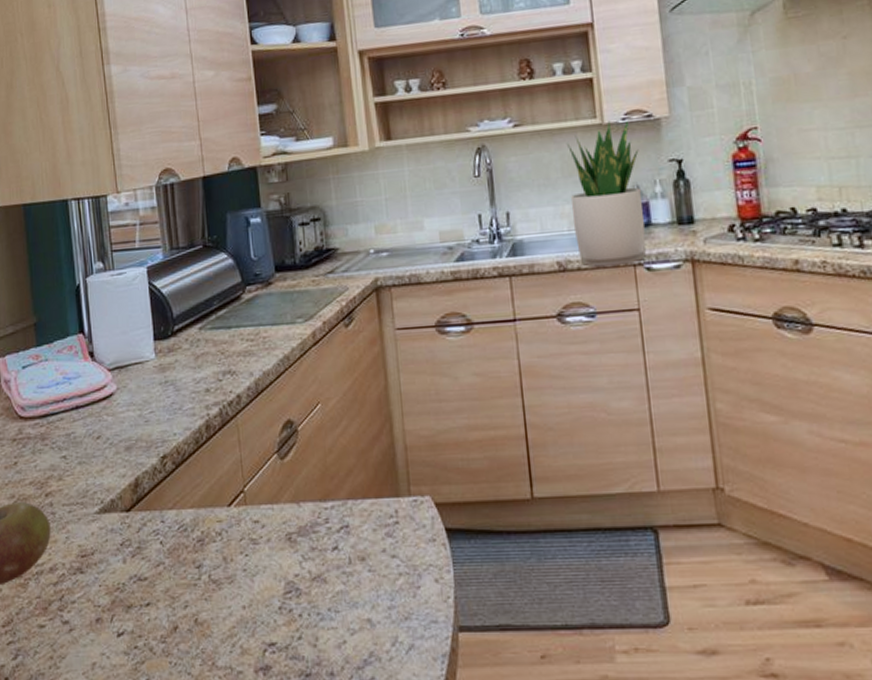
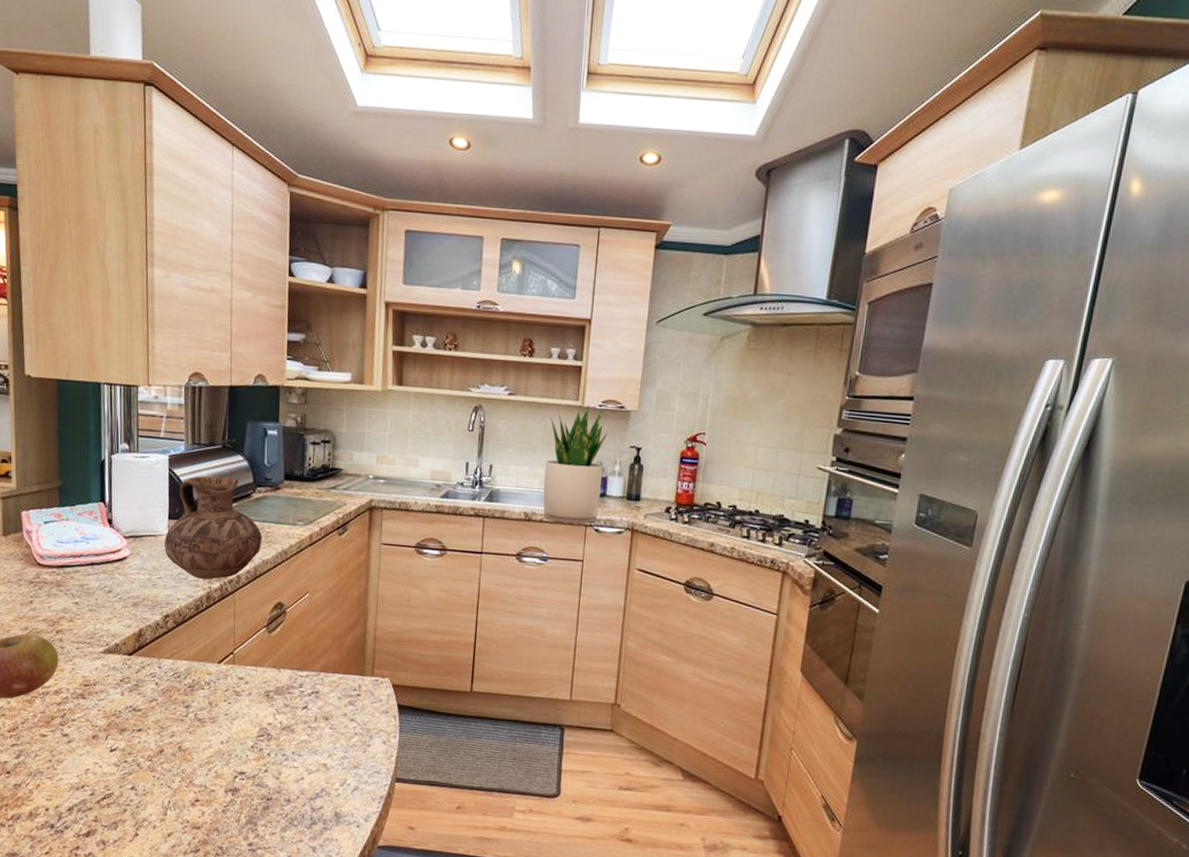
ceramic jug: none [152,280,259,406] -> present [164,476,262,580]

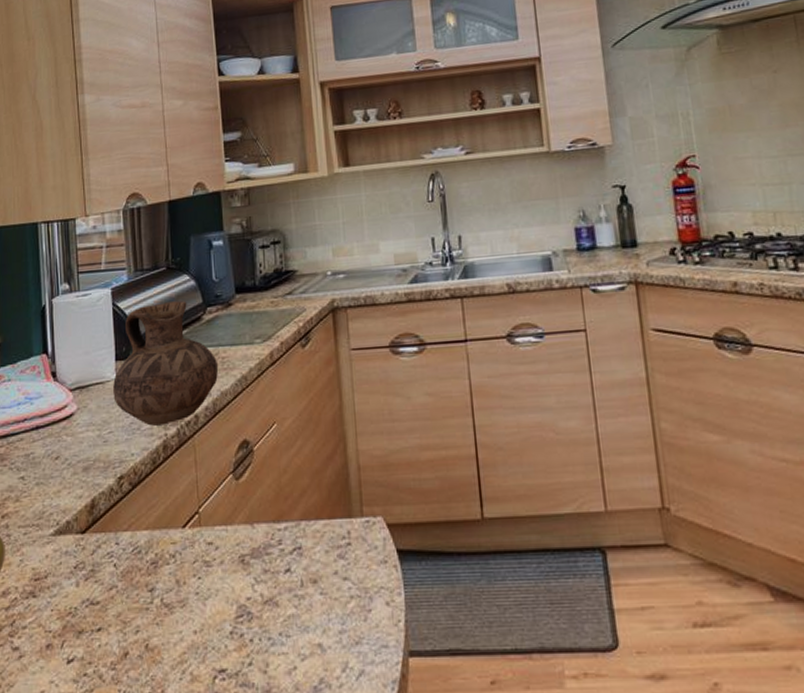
planter: present [543,405,608,525] -> none [515,148,592,290]

